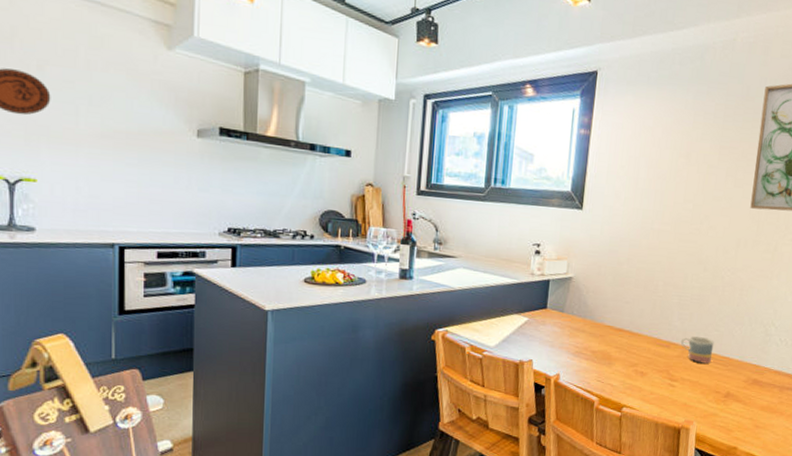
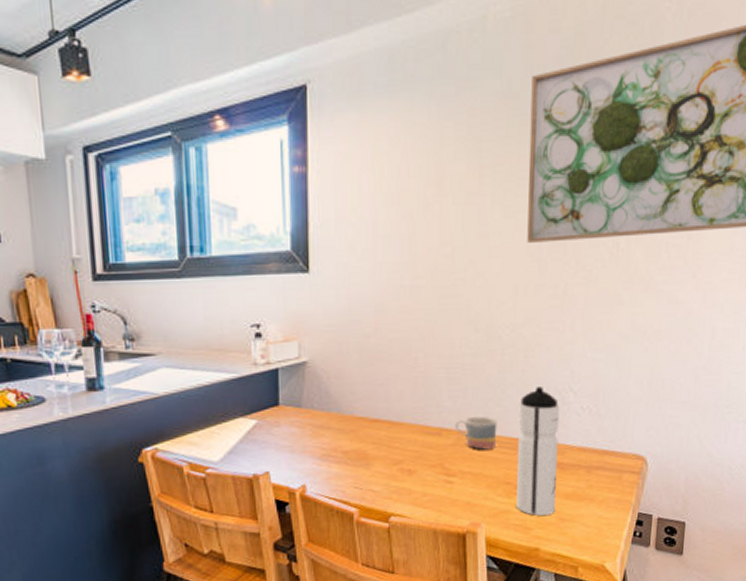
water bottle: none [722,319,764,421] -> present [516,387,560,516]

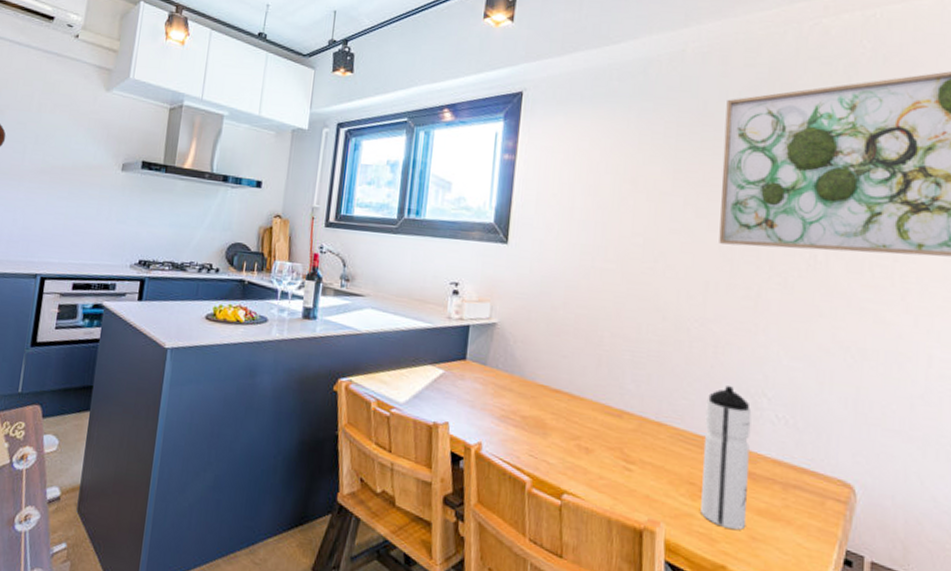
mug: present [454,416,498,450] -> none [636,404,683,443]

